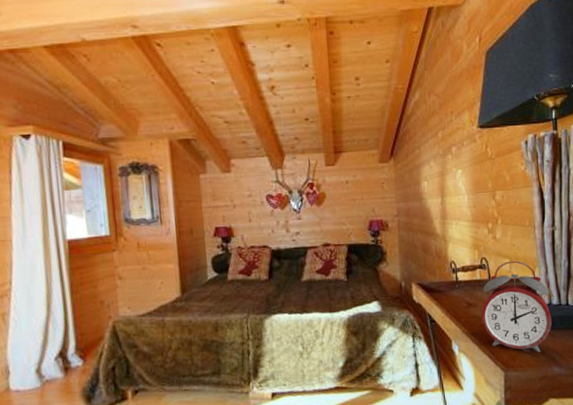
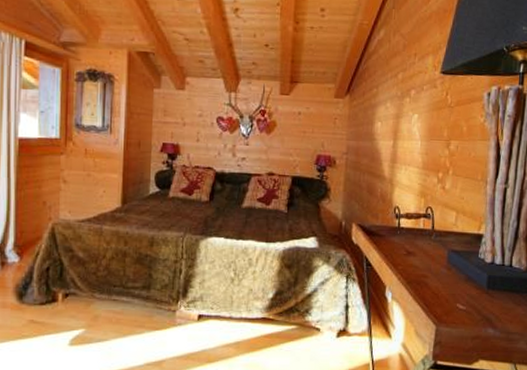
alarm clock: present [481,260,552,352] -> none [419,213,494,311]

